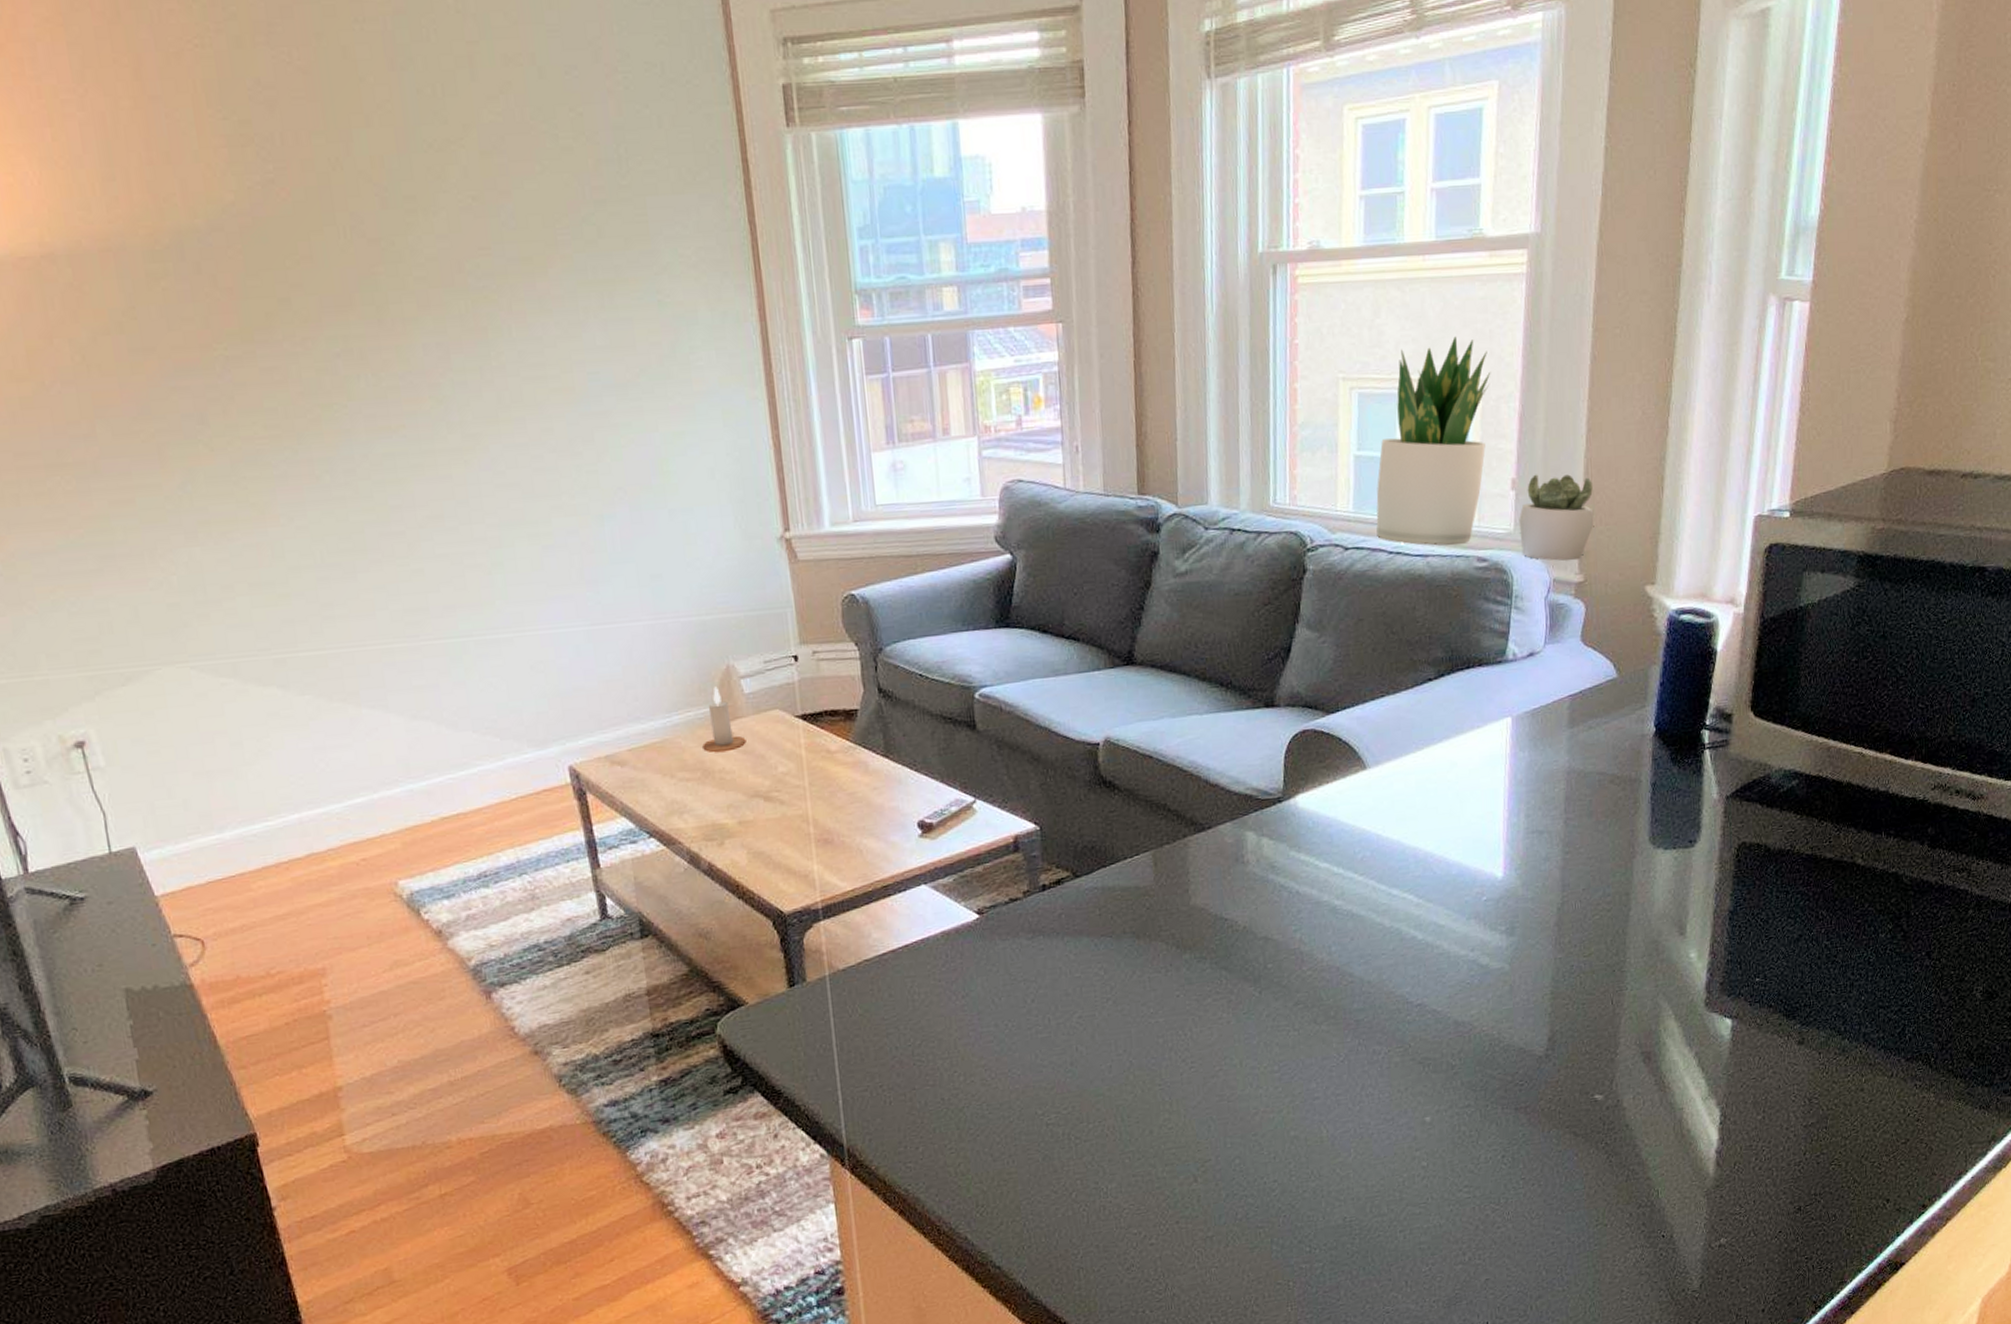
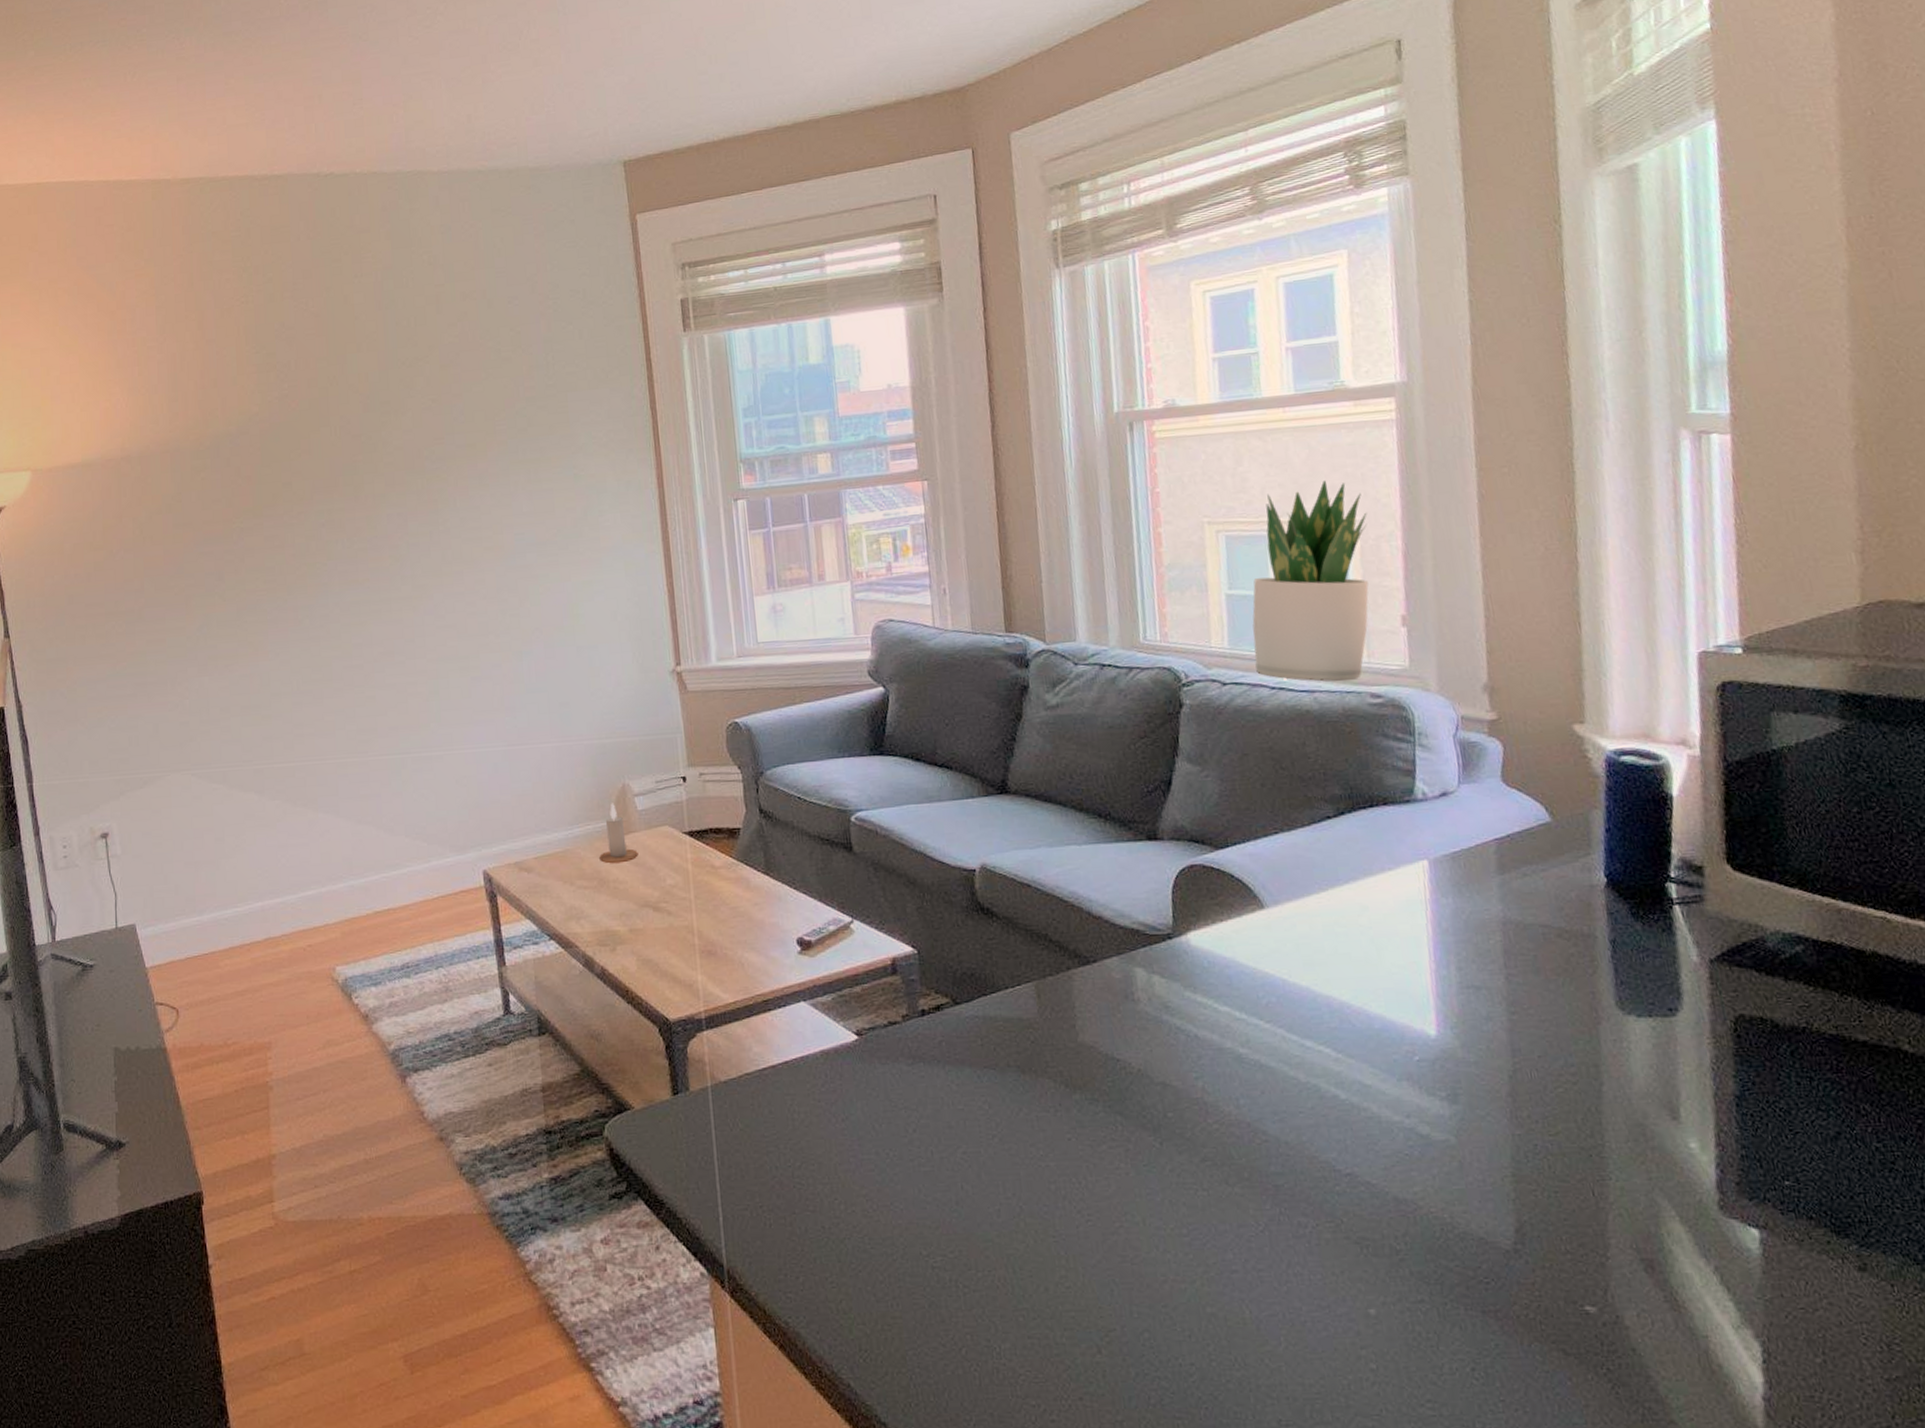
succulent plant: present [1519,474,1594,562] -> none [1414,610,1502,699]

